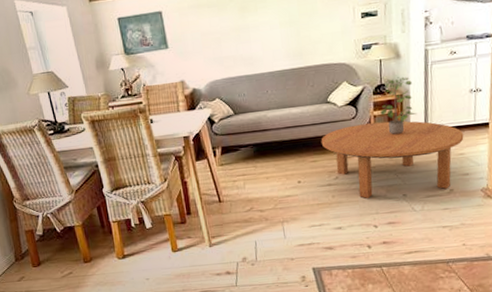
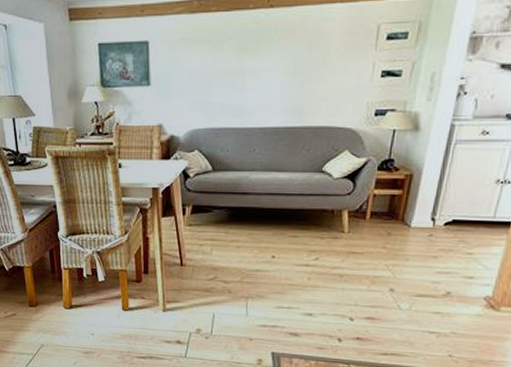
coffee table: present [321,121,464,199] -> none [306,202,477,290]
potted plant: present [380,76,416,135] -> none [381,153,427,221]

